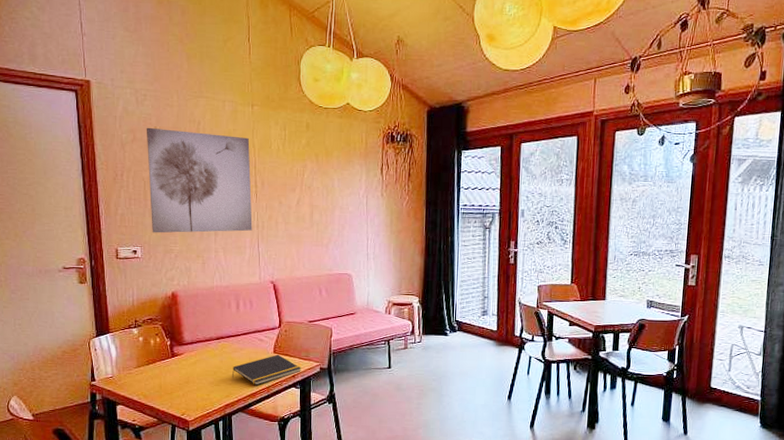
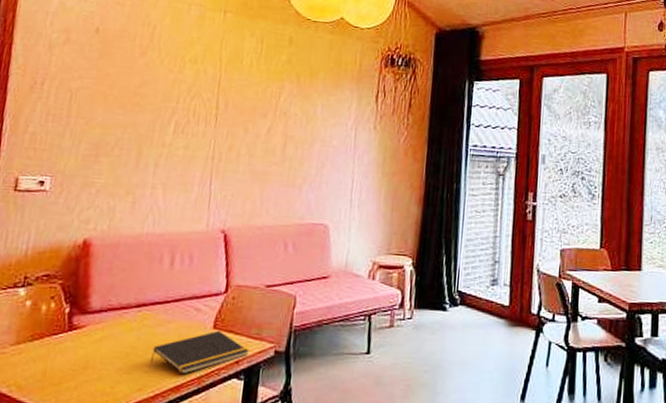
wall art: present [146,127,253,233] -> none [70,27,216,164]

